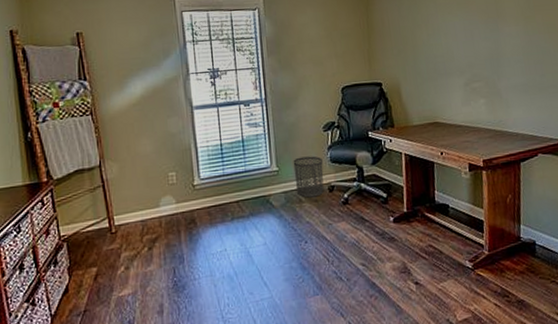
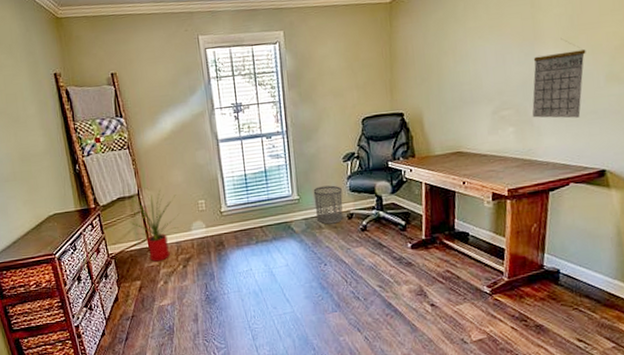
house plant: none [83,161,145,244] -> present [124,190,179,262]
calendar: none [498,17,543,92] -> present [532,38,586,119]

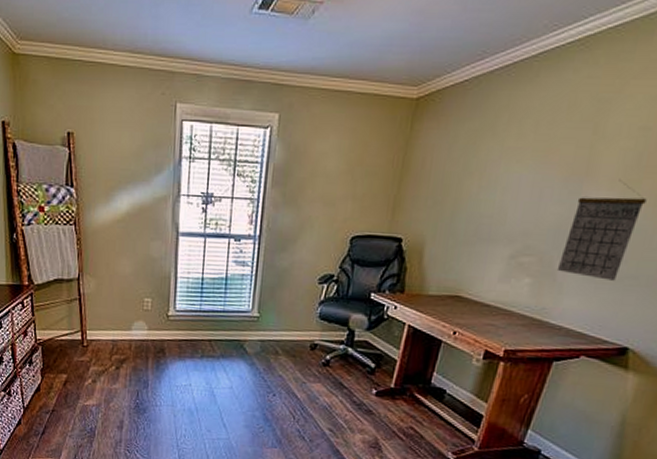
house plant: present [124,190,179,262] -> none [61,278,121,358]
waste bin: present [313,185,343,224] -> none [275,307,310,352]

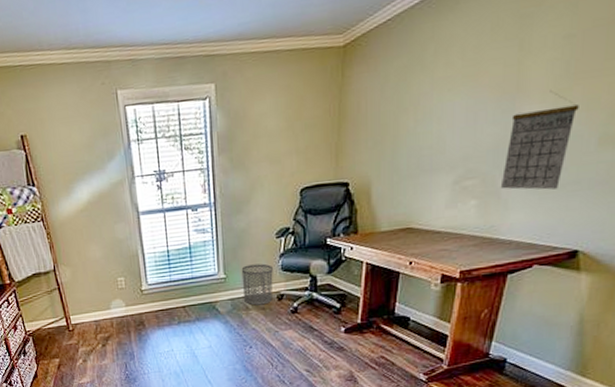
waste bin: none [275,307,310,352] -> present [241,263,273,305]

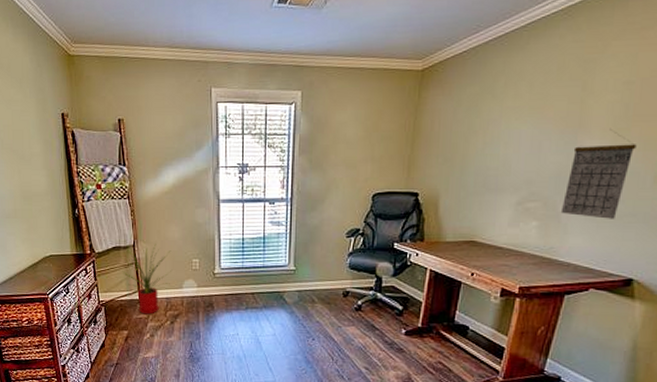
house plant: none [40,266,97,340] -> present [119,244,171,315]
waste bin: present [241,263,273,305] -> none [310,260,341,300]

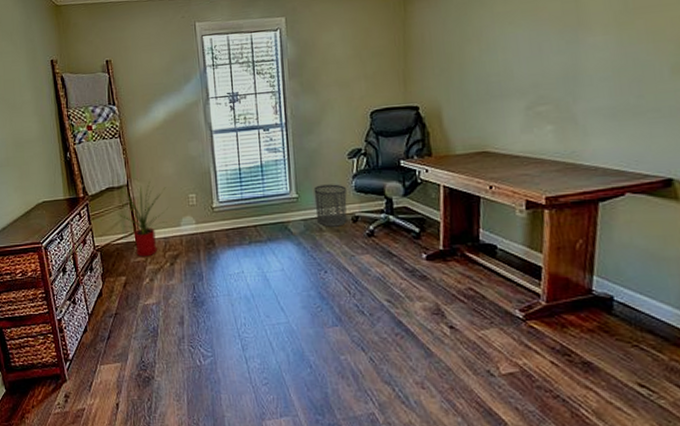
waste bin: none [310,260,341,300] -> present [313,184,347,227]
calendar: present [560,129,637,219] -> none [575,24,645,117]

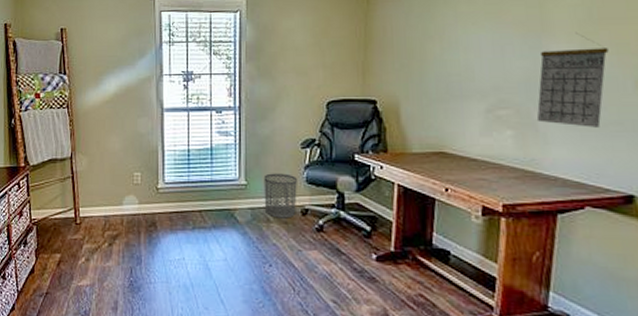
house plant: present [113,181,168,257] -> none [55,156,111,235]
calendar: none [575,24,645,117] -> present [536,33,609,128]

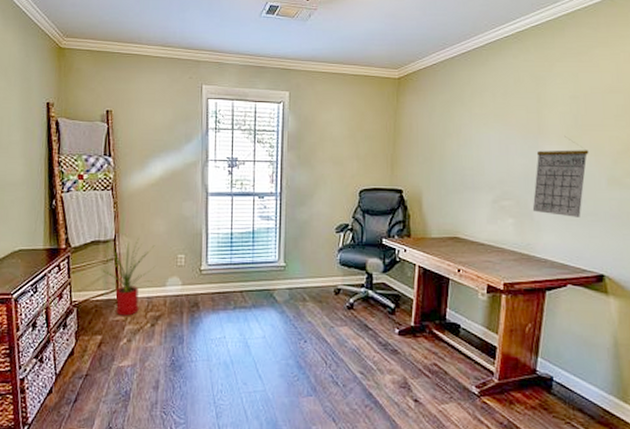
house plant: none [55,156,111,235] -> present [98,238,155,316]
waste bin: present [263,173,297,219] -> none [301,255,331,298]

